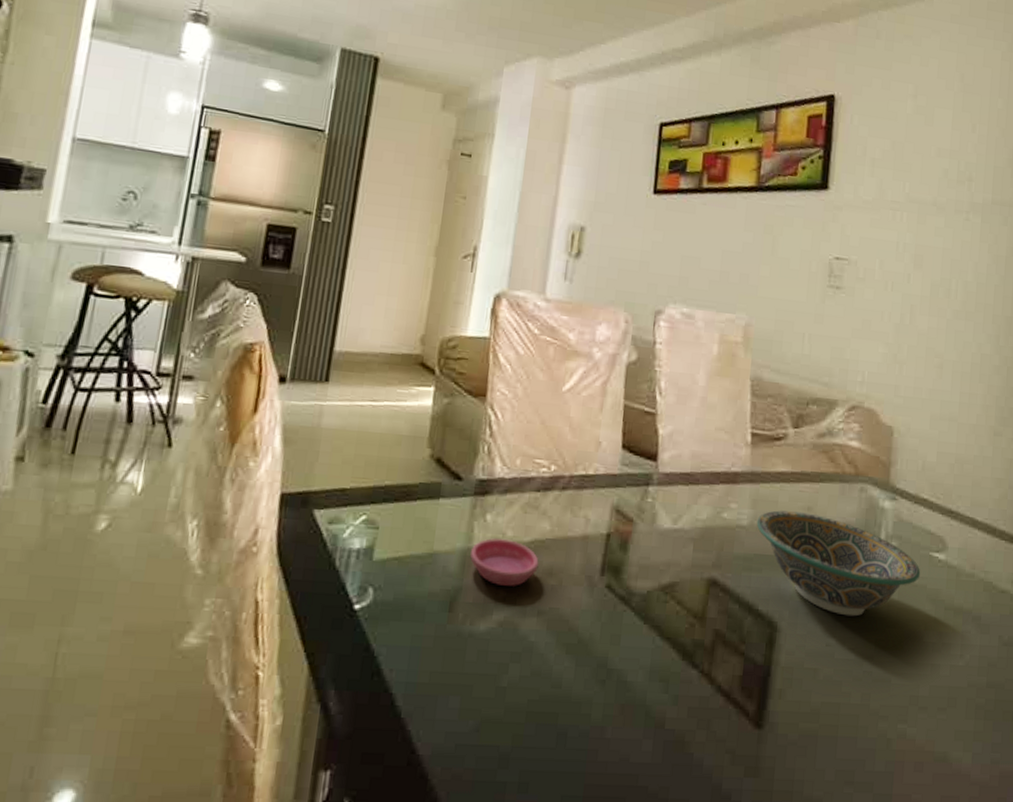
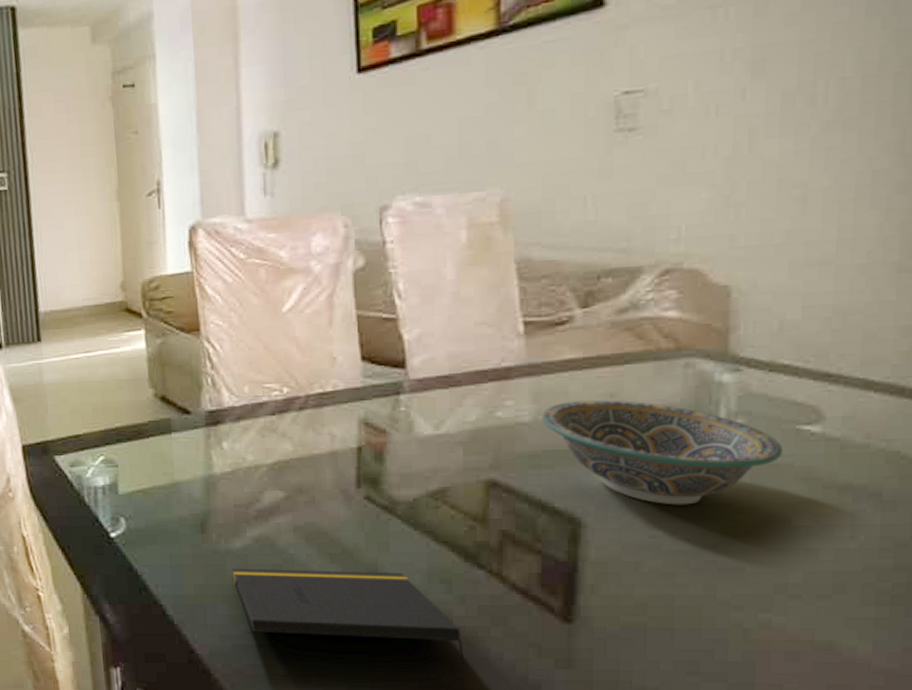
saucer: present [470,538,539,586] -> none [213,463,287,506]
notepad: none [470,654,671,772] -> present [232,568,466,665]

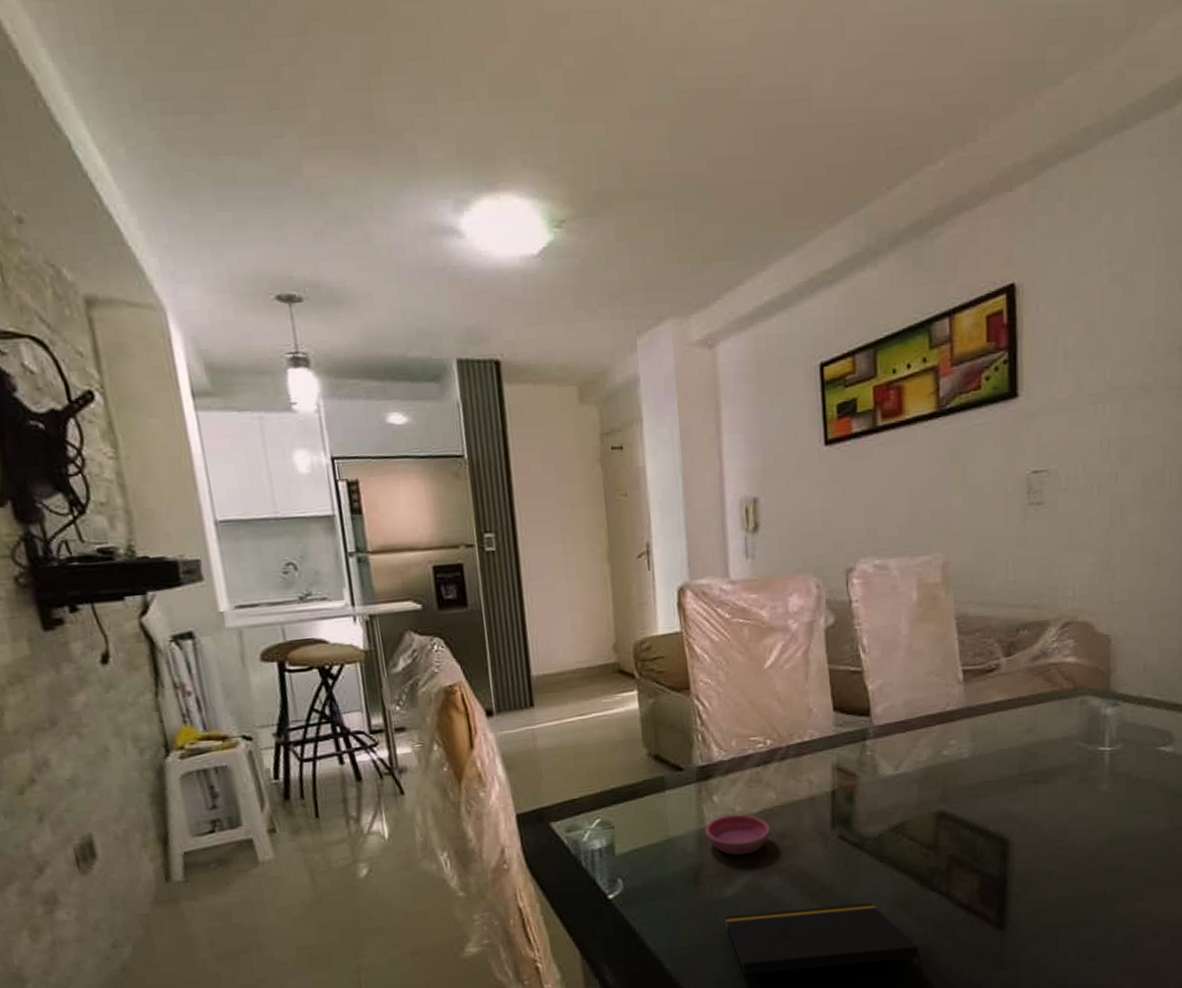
saucer: none [213,463,287,506] -> present [705,814,771,855]
bowl: present [542,400,784,505] -> none [978,734,1148,821]

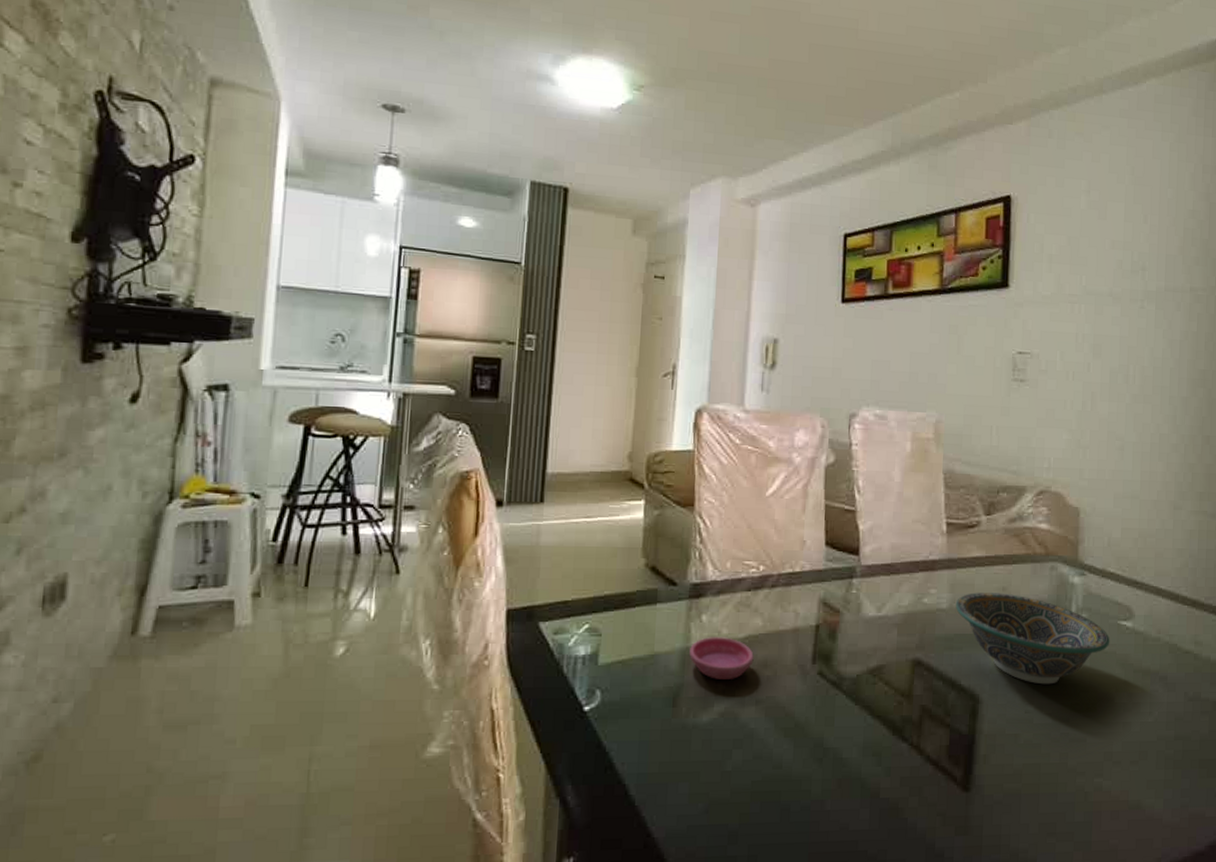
notepad: present [724,902,924,979] -> none [696,743,888,836]
bowl: none [978,734,1148,821] -> present [955,592,1110,685]

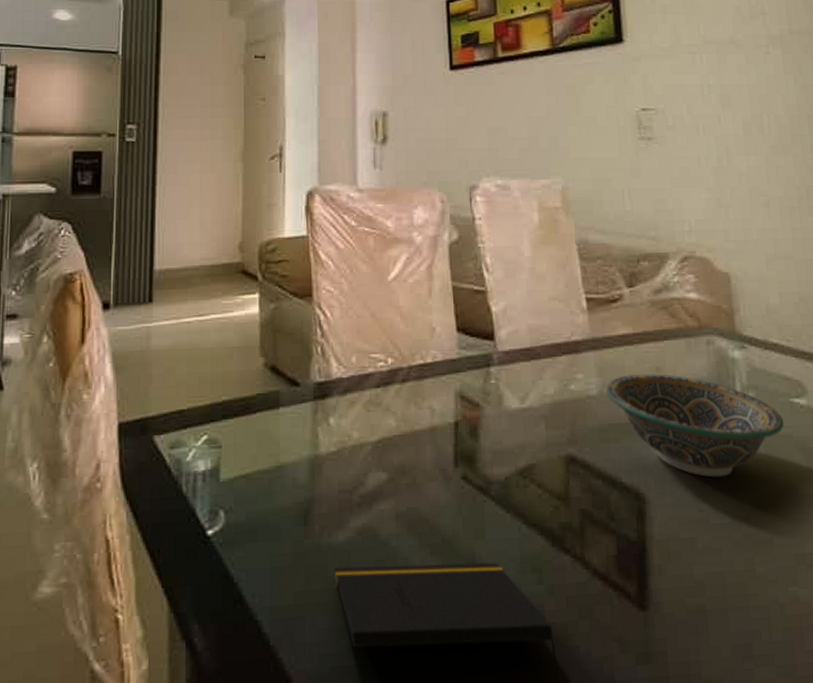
saucer: present [689,637,754,679] -> none [319,441,390,491]
notepad: none [696,743,888,836] -> present [334,562,559,670]

